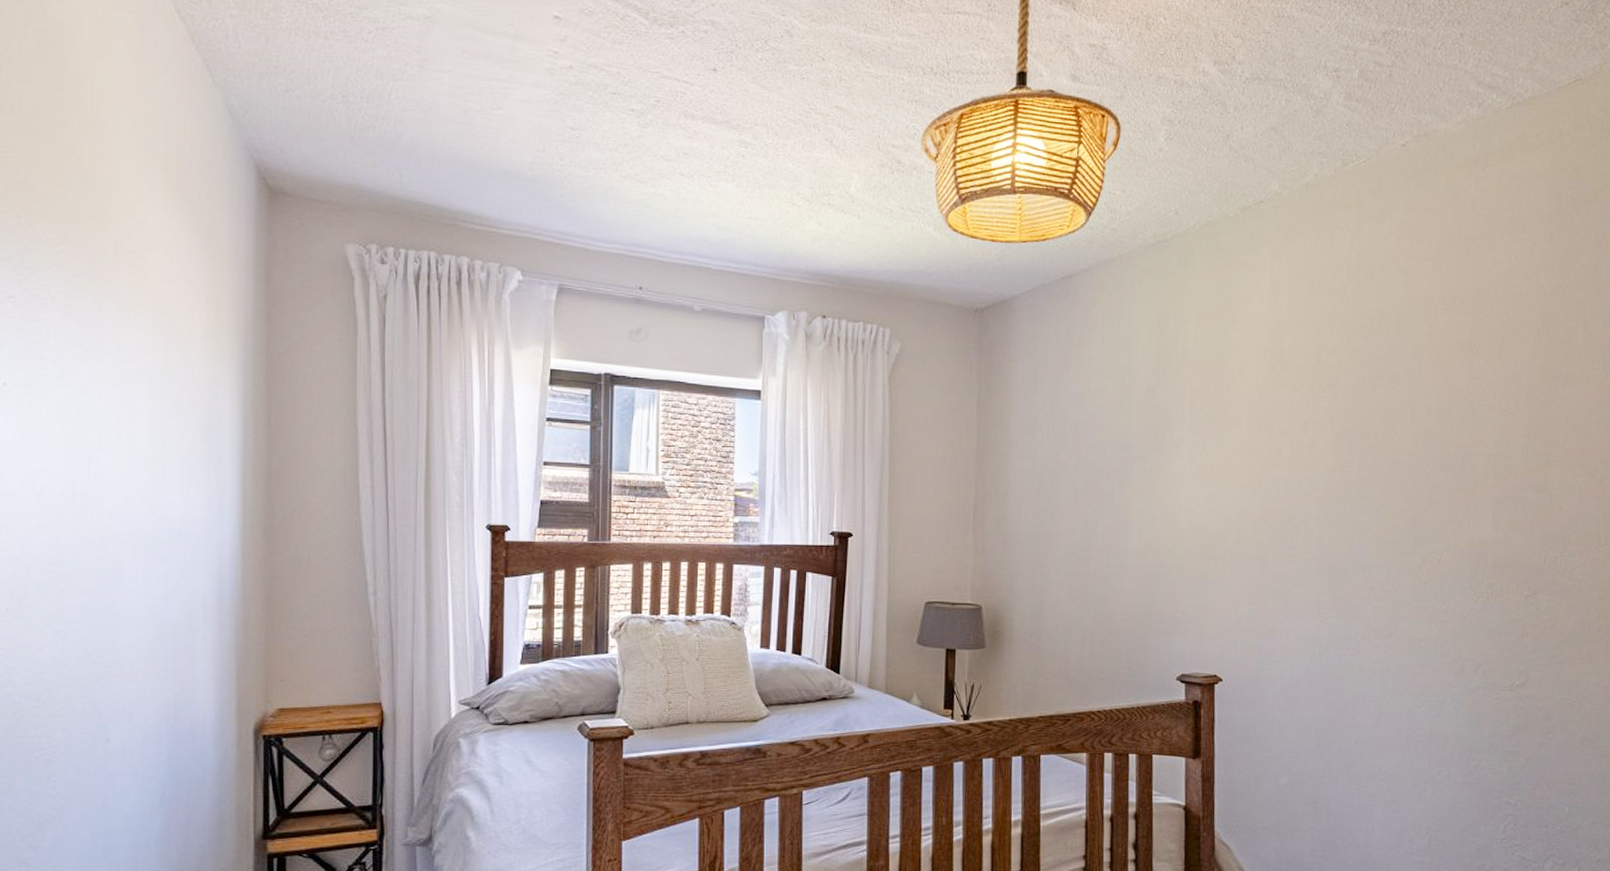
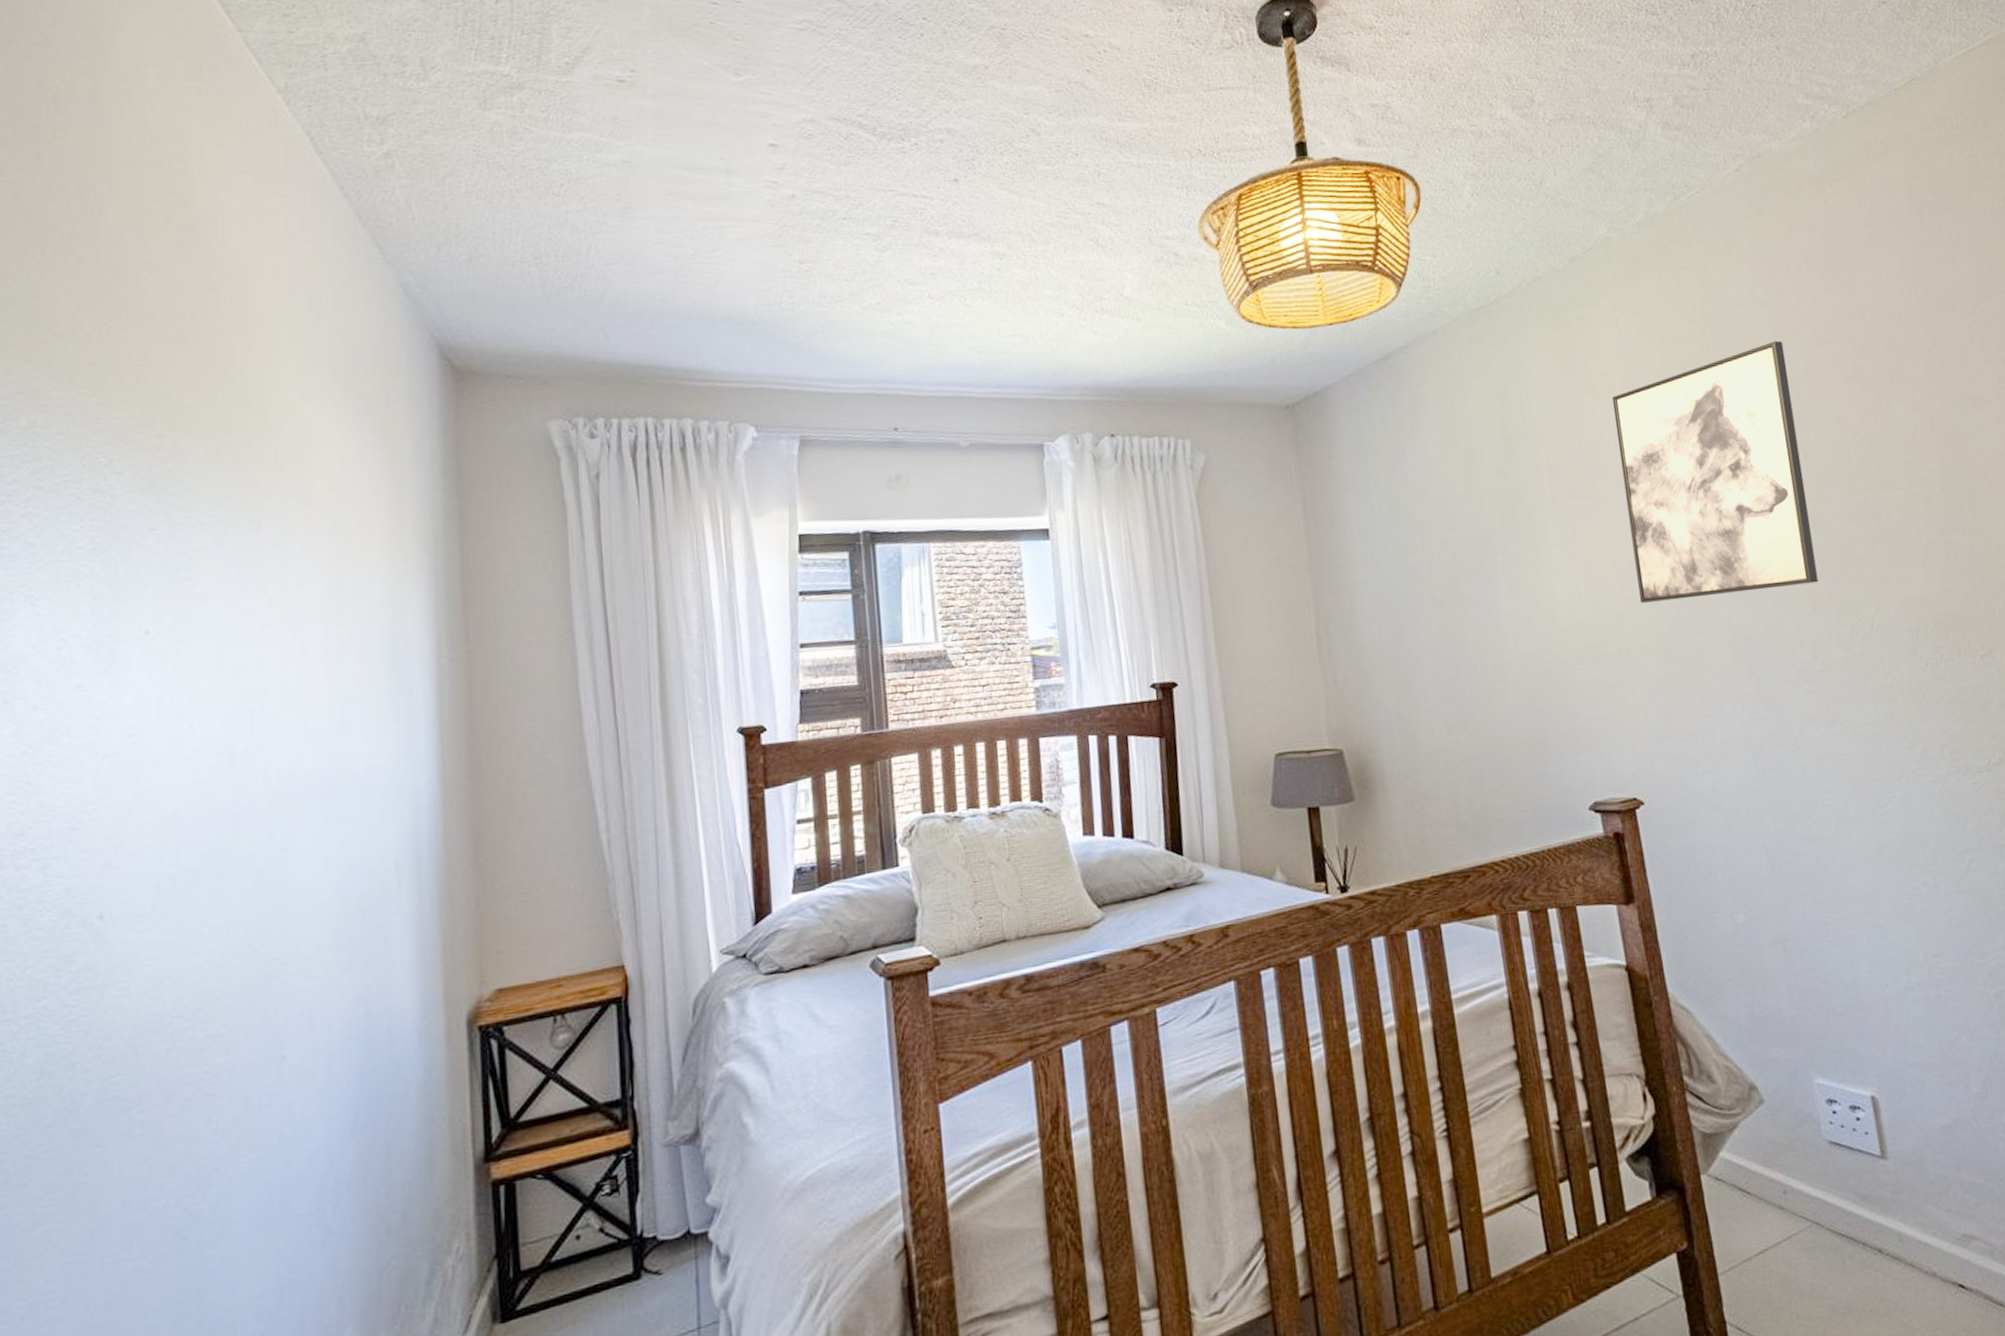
wall art: none [1250,304,1413,518] -> present [1611,340,1819,603]

